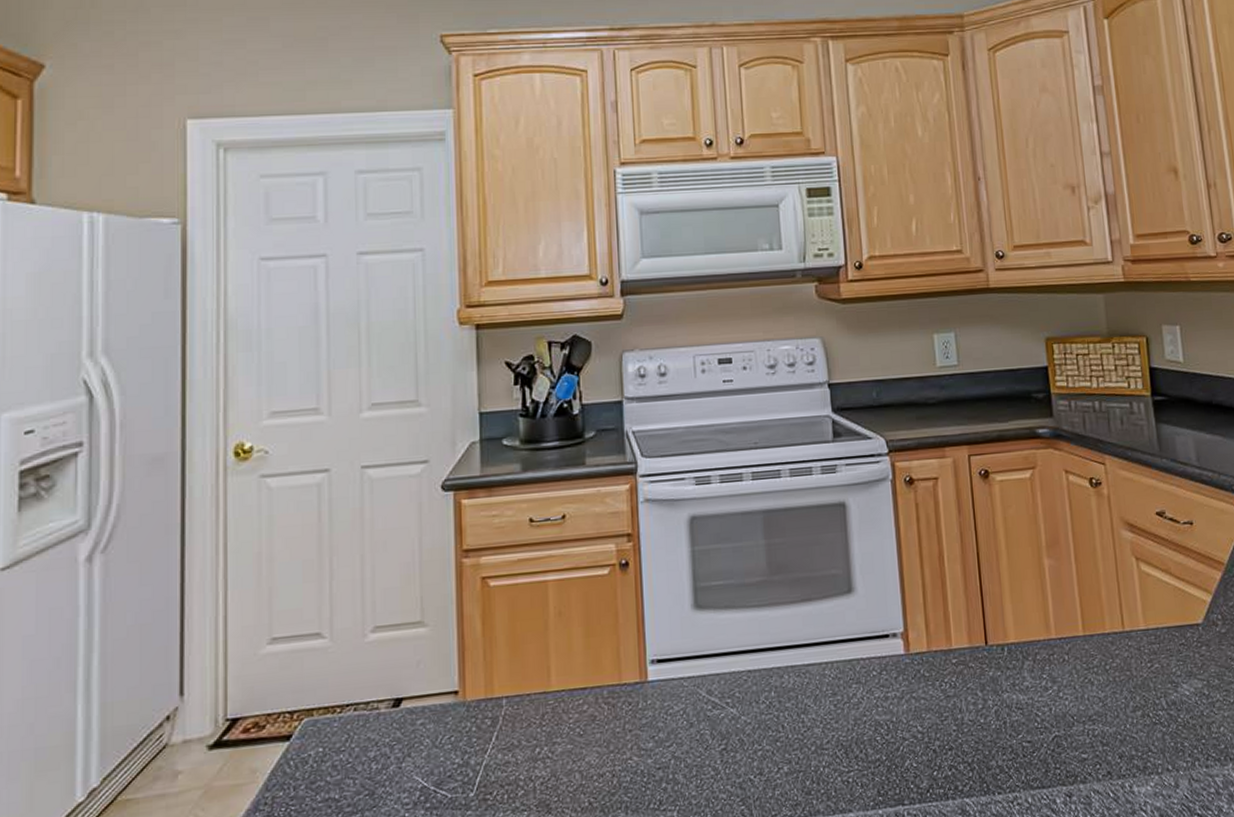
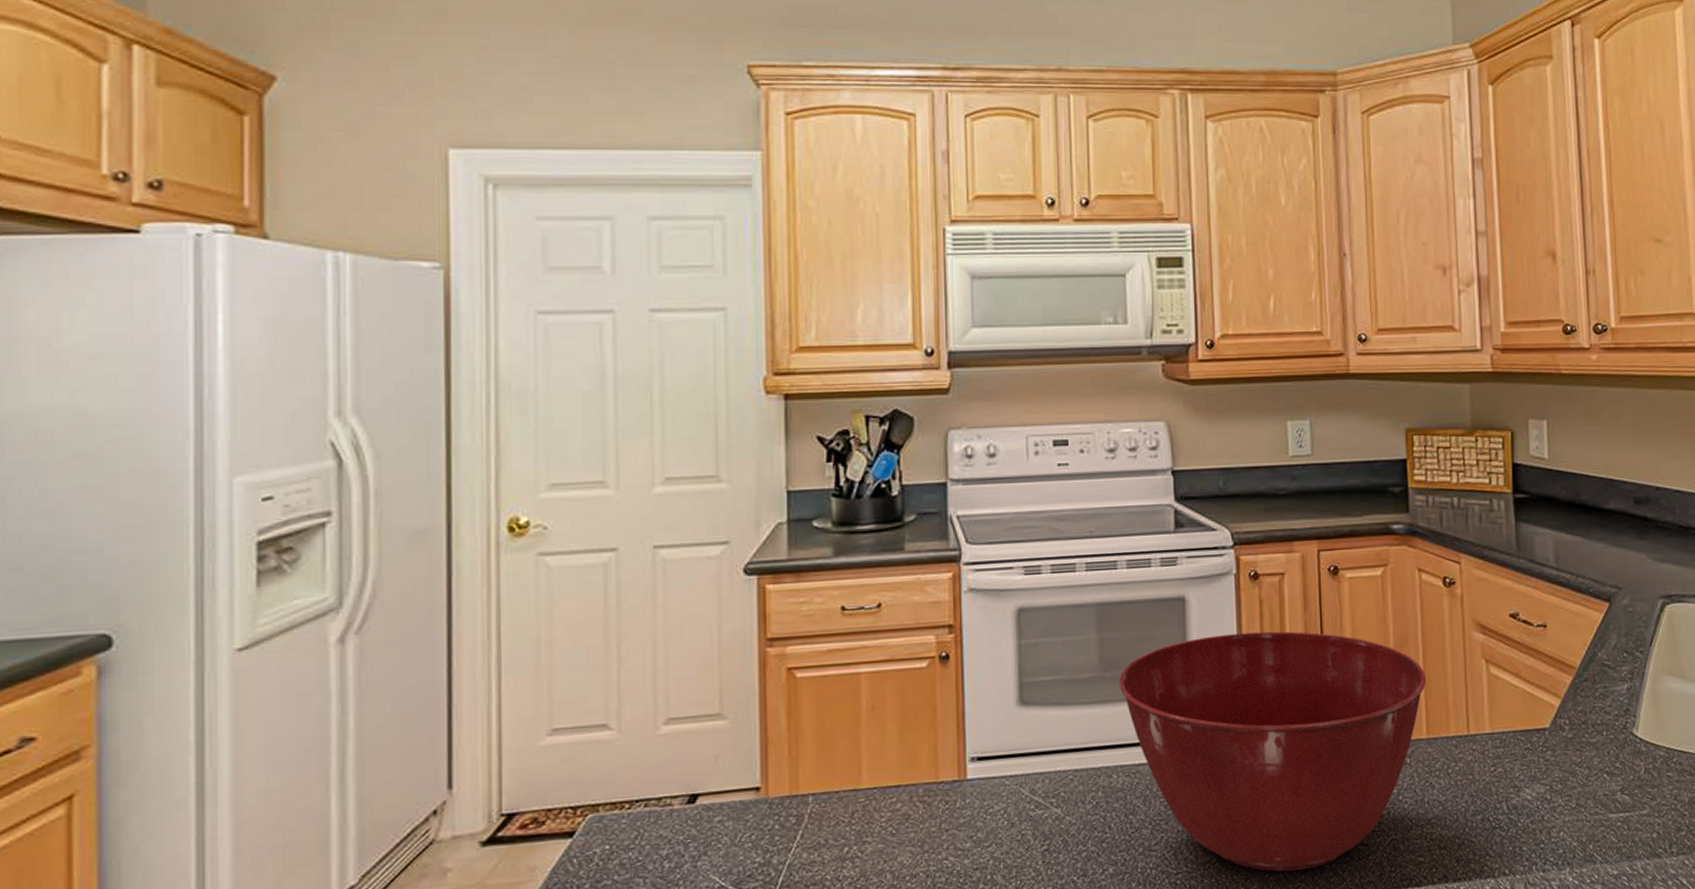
mixing bowl: none [786,533,1079,770] -> present [1119,631,1426,872]

